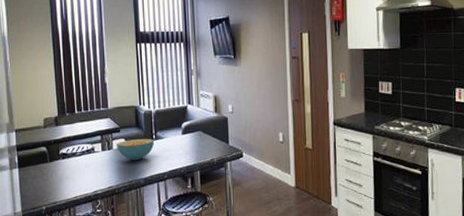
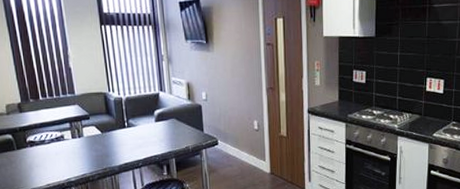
cereal bowl: present [116,138,155,161] -> none [86,126,127,149]

